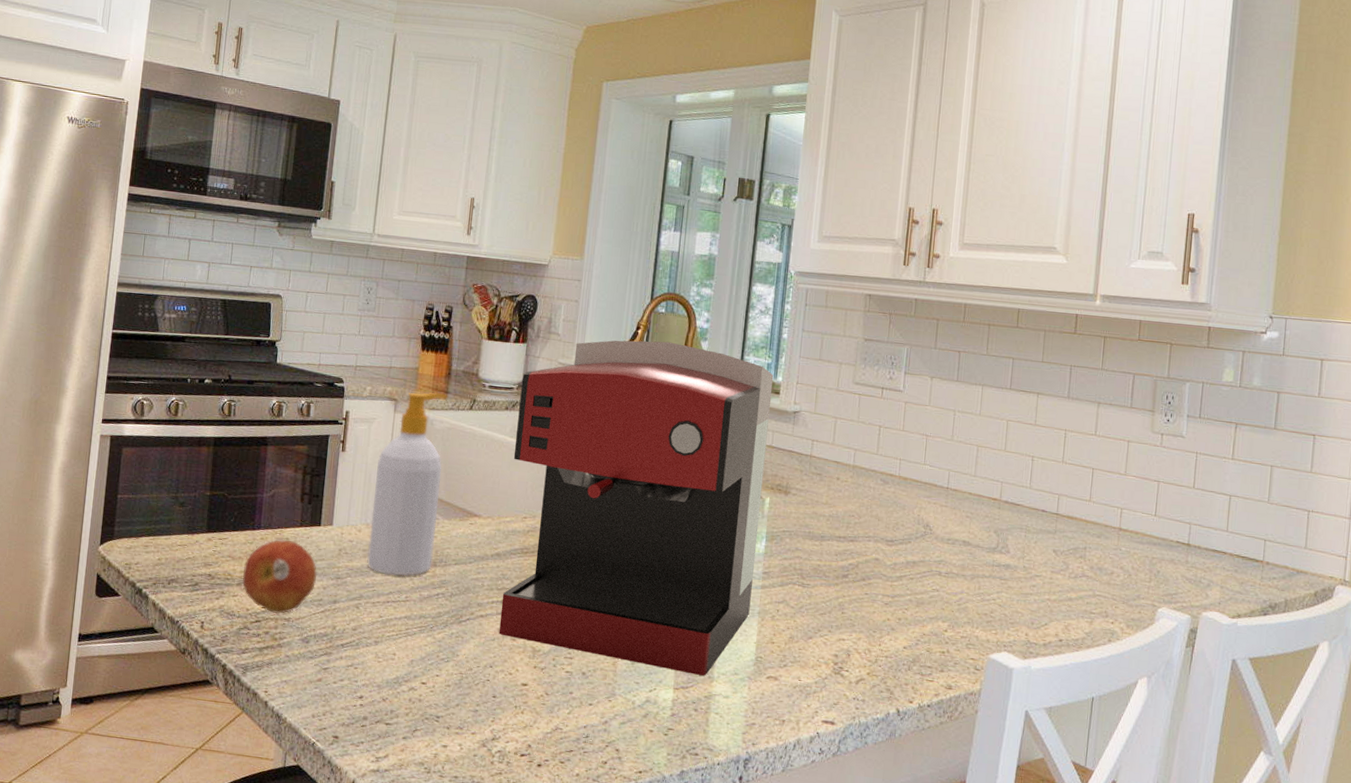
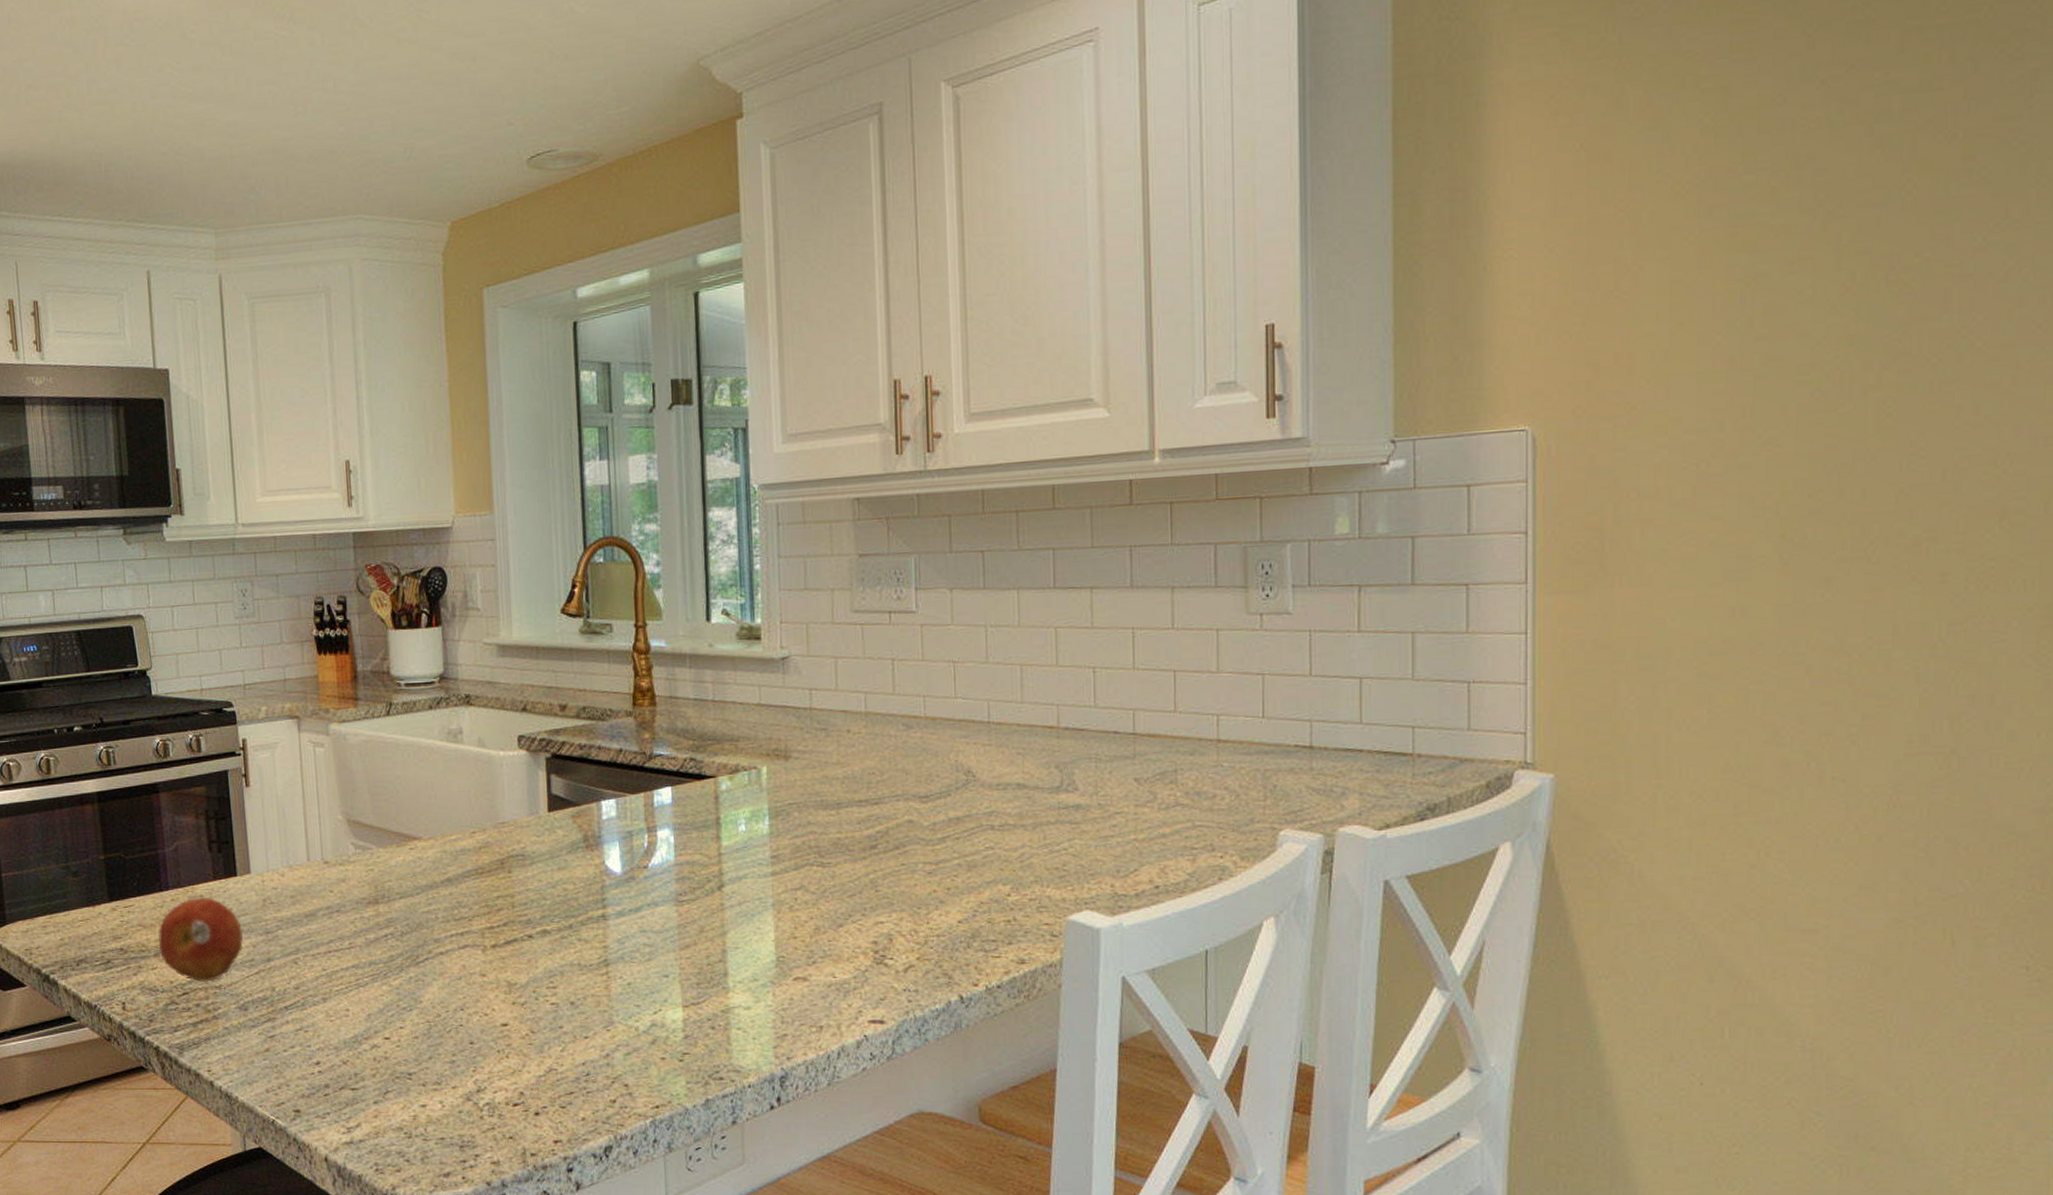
soap bottle: present [367,392,447,577] -> none [289,701,373,921]
coffee maker: present [499,340,774,676] -> none [443,596,762,987]

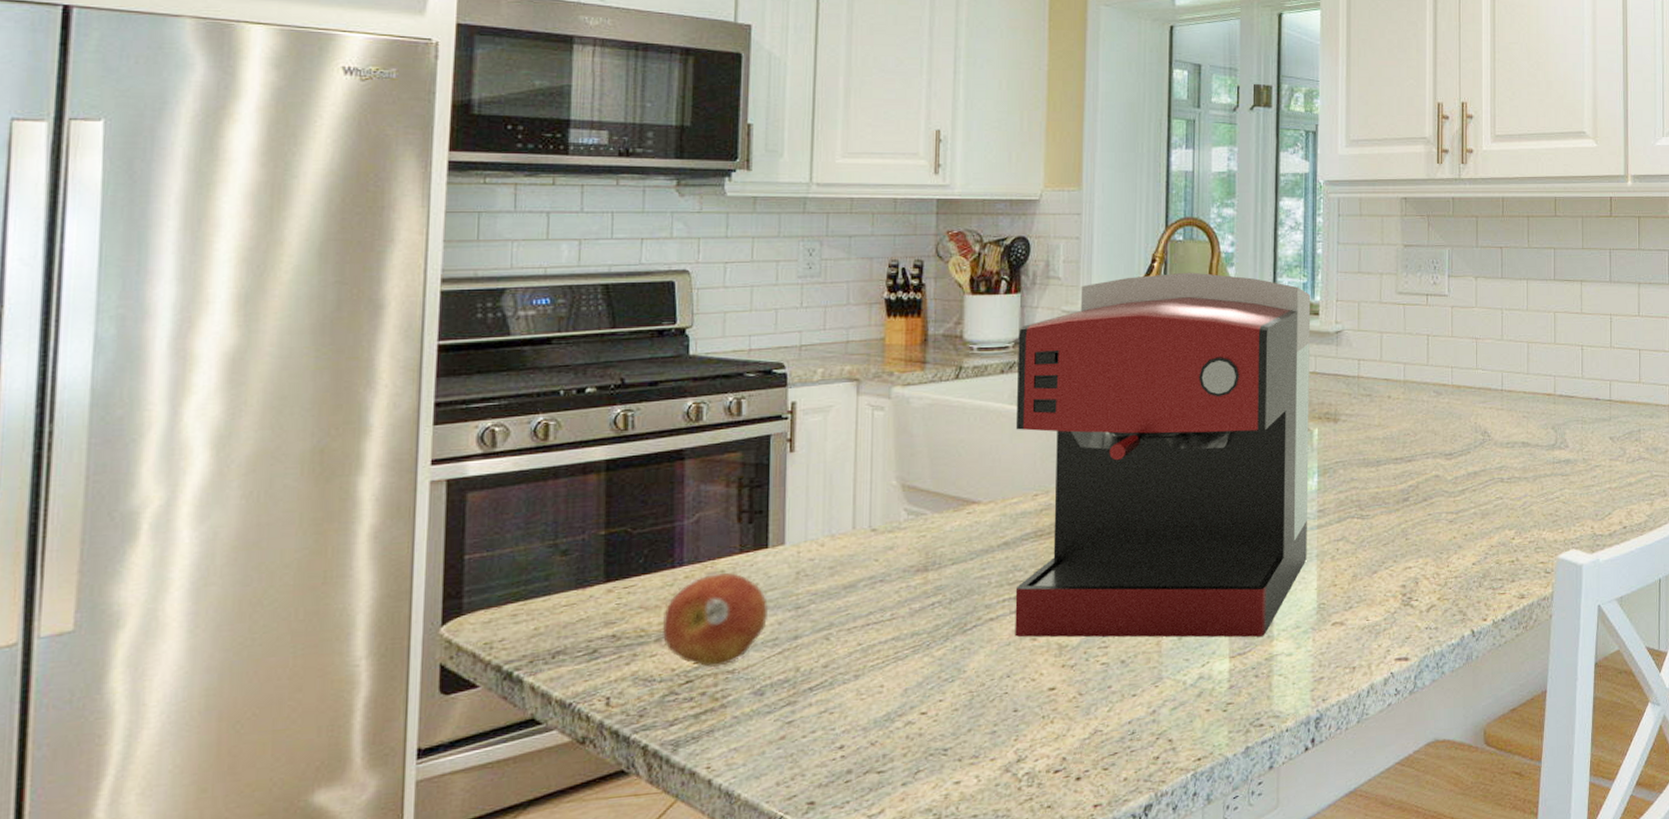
coffee maker: none [443,596,762,987] -> present [1014,272,1311,638]

